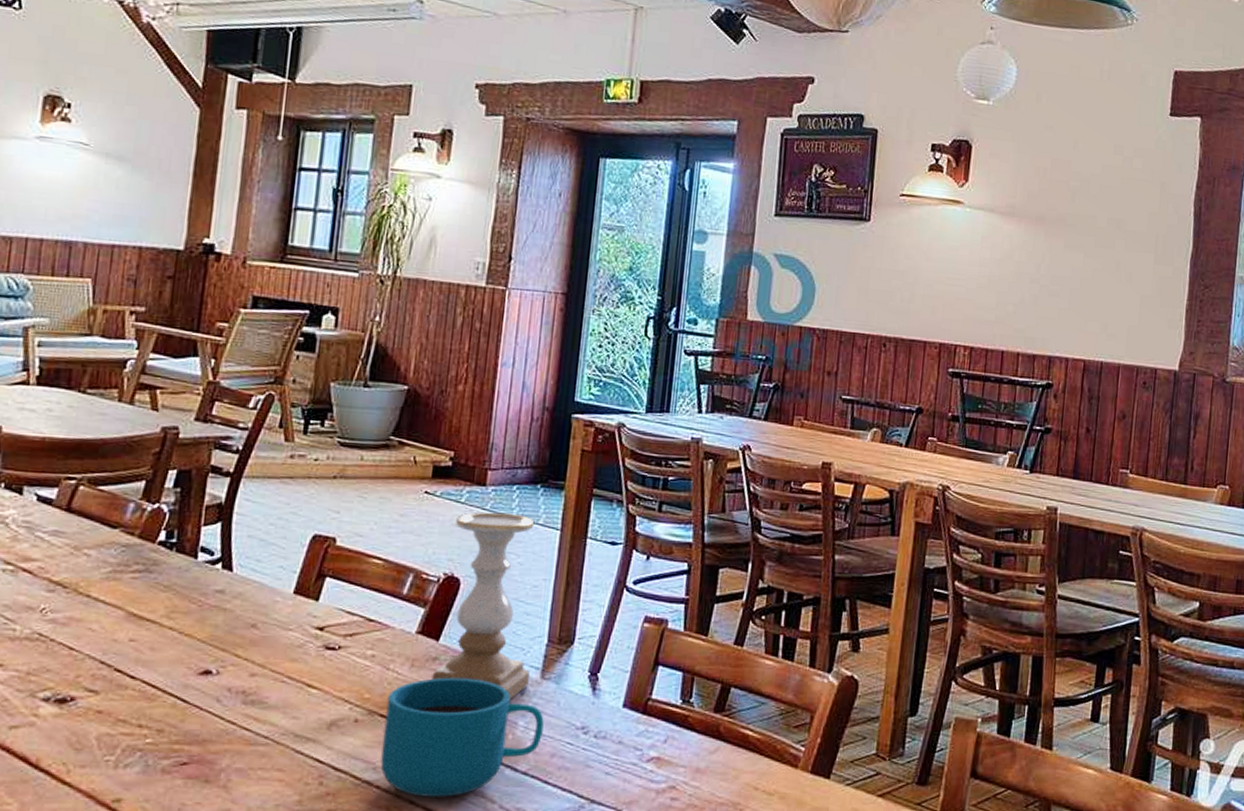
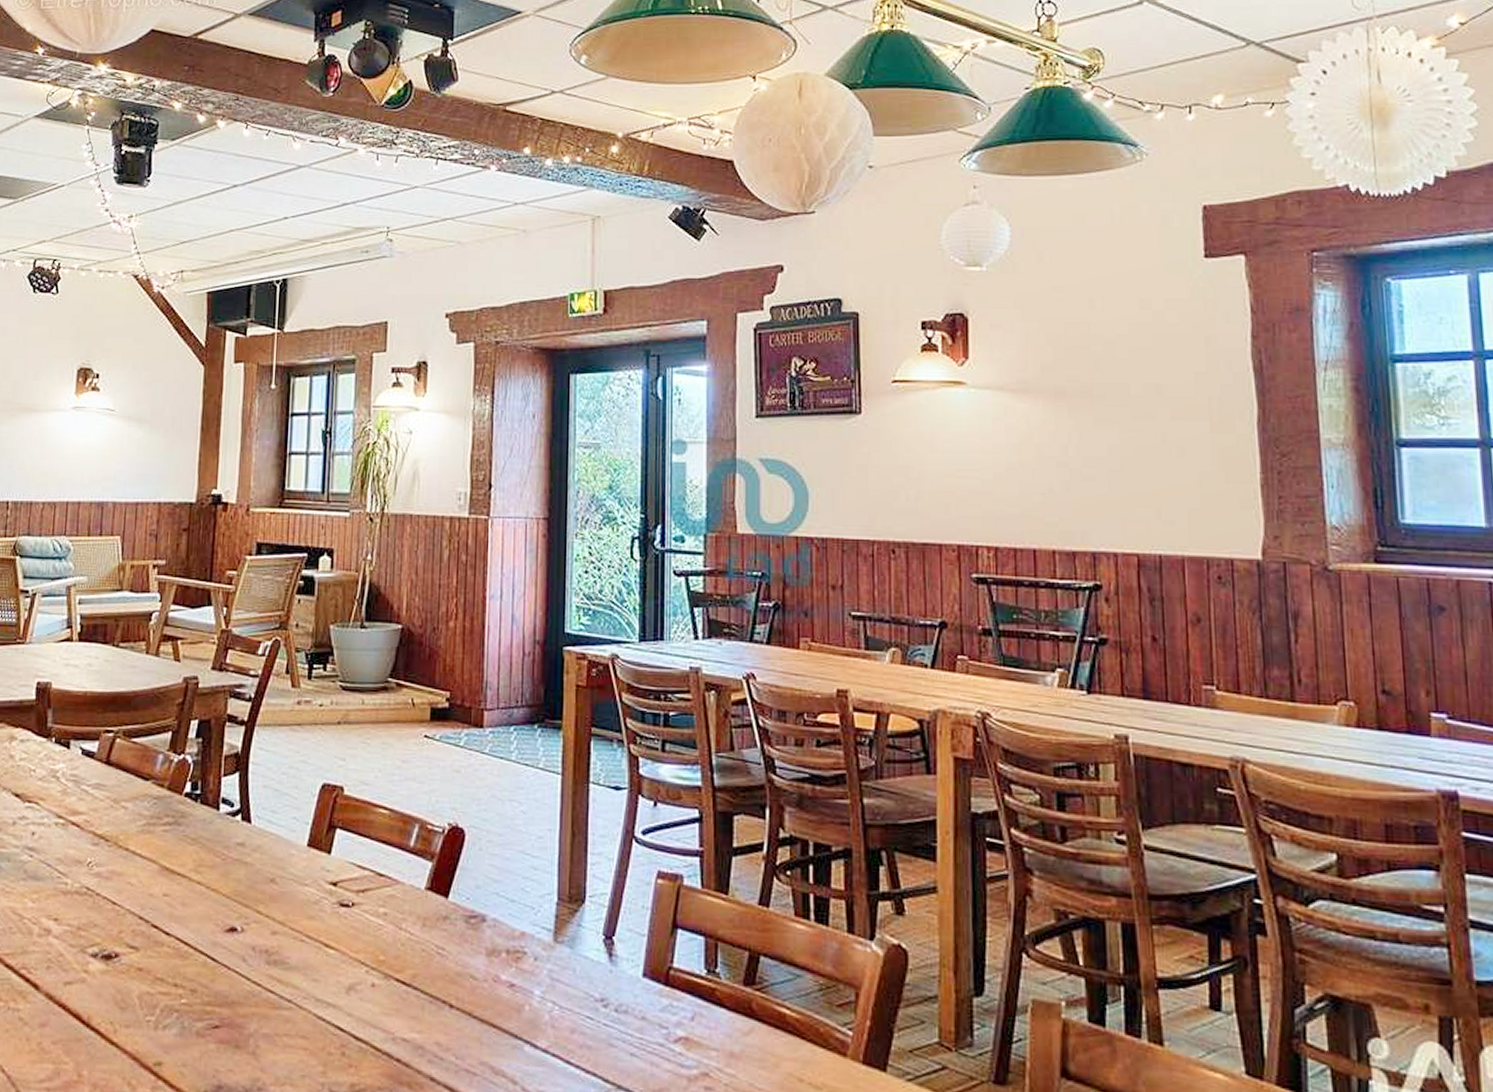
cup: present [380,677,544,797] -> none [399,938,561,1075]
candle holder: present [431,512,535,700] -> none [444,756,542,966]

